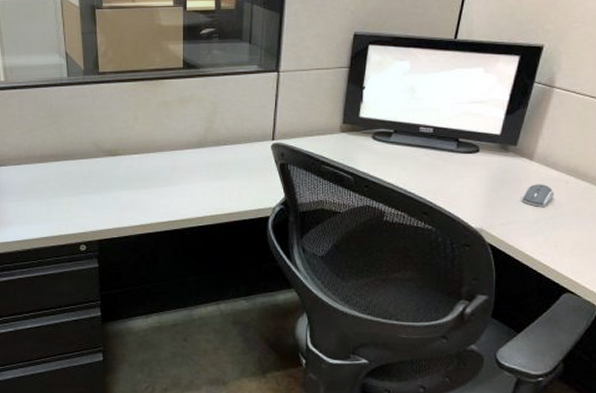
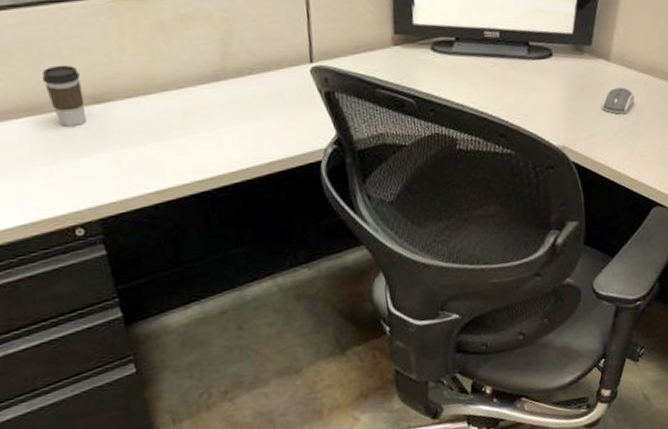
coffee cup: none [78,126,103,170] -> present [42,64,86,127]

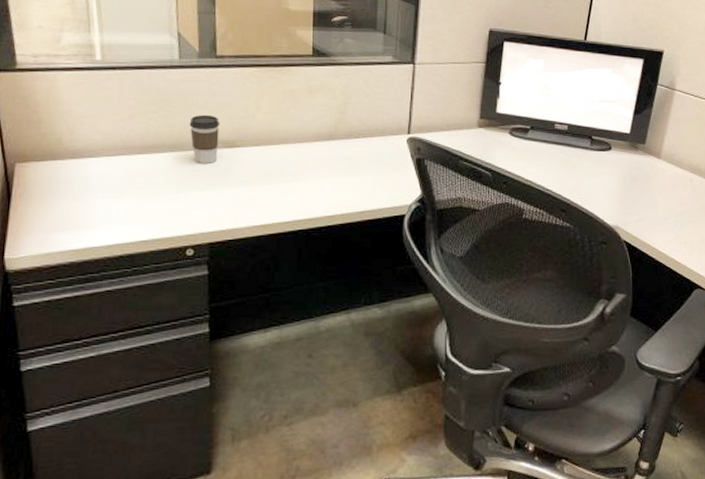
computer mouse: present [602,87,636,114] -> none [652,182,682,204]

